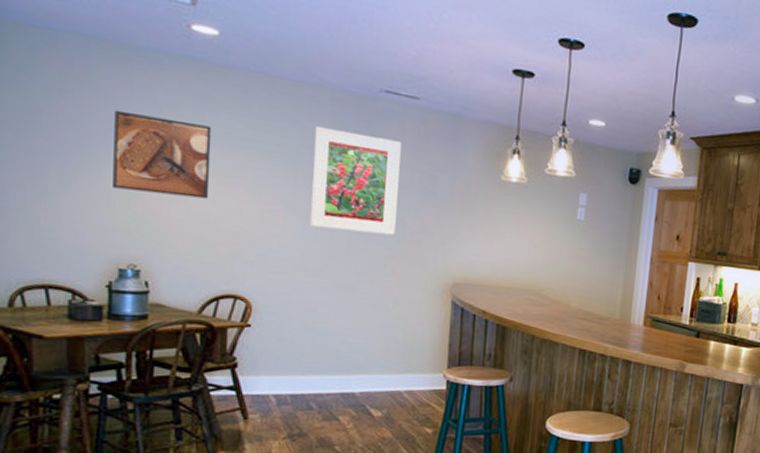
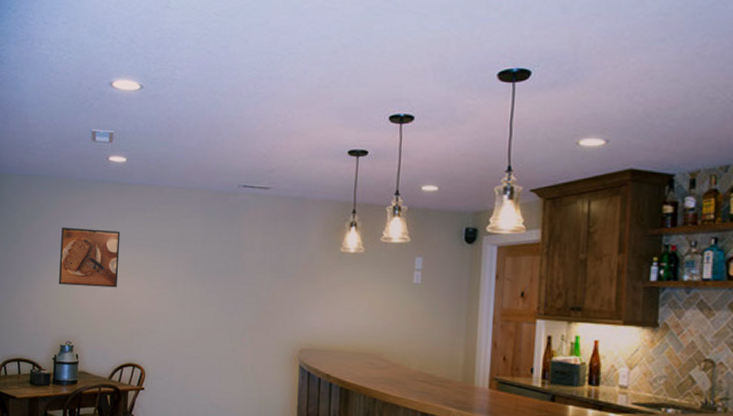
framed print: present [309,125,401,236] -> none [186,221,256,309]

